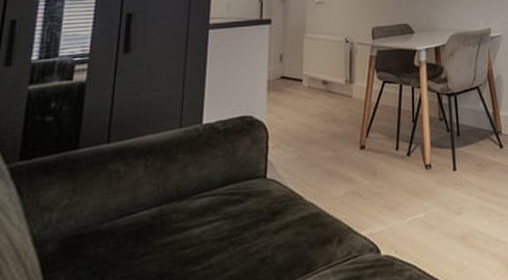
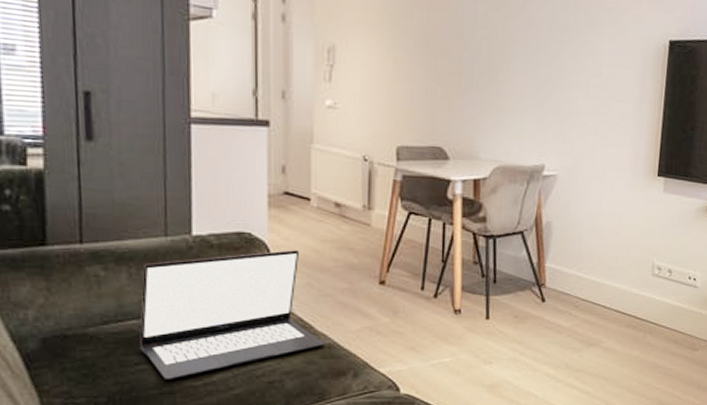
laptop: none [148,127,313,269] -> present [140,250,325,381]

